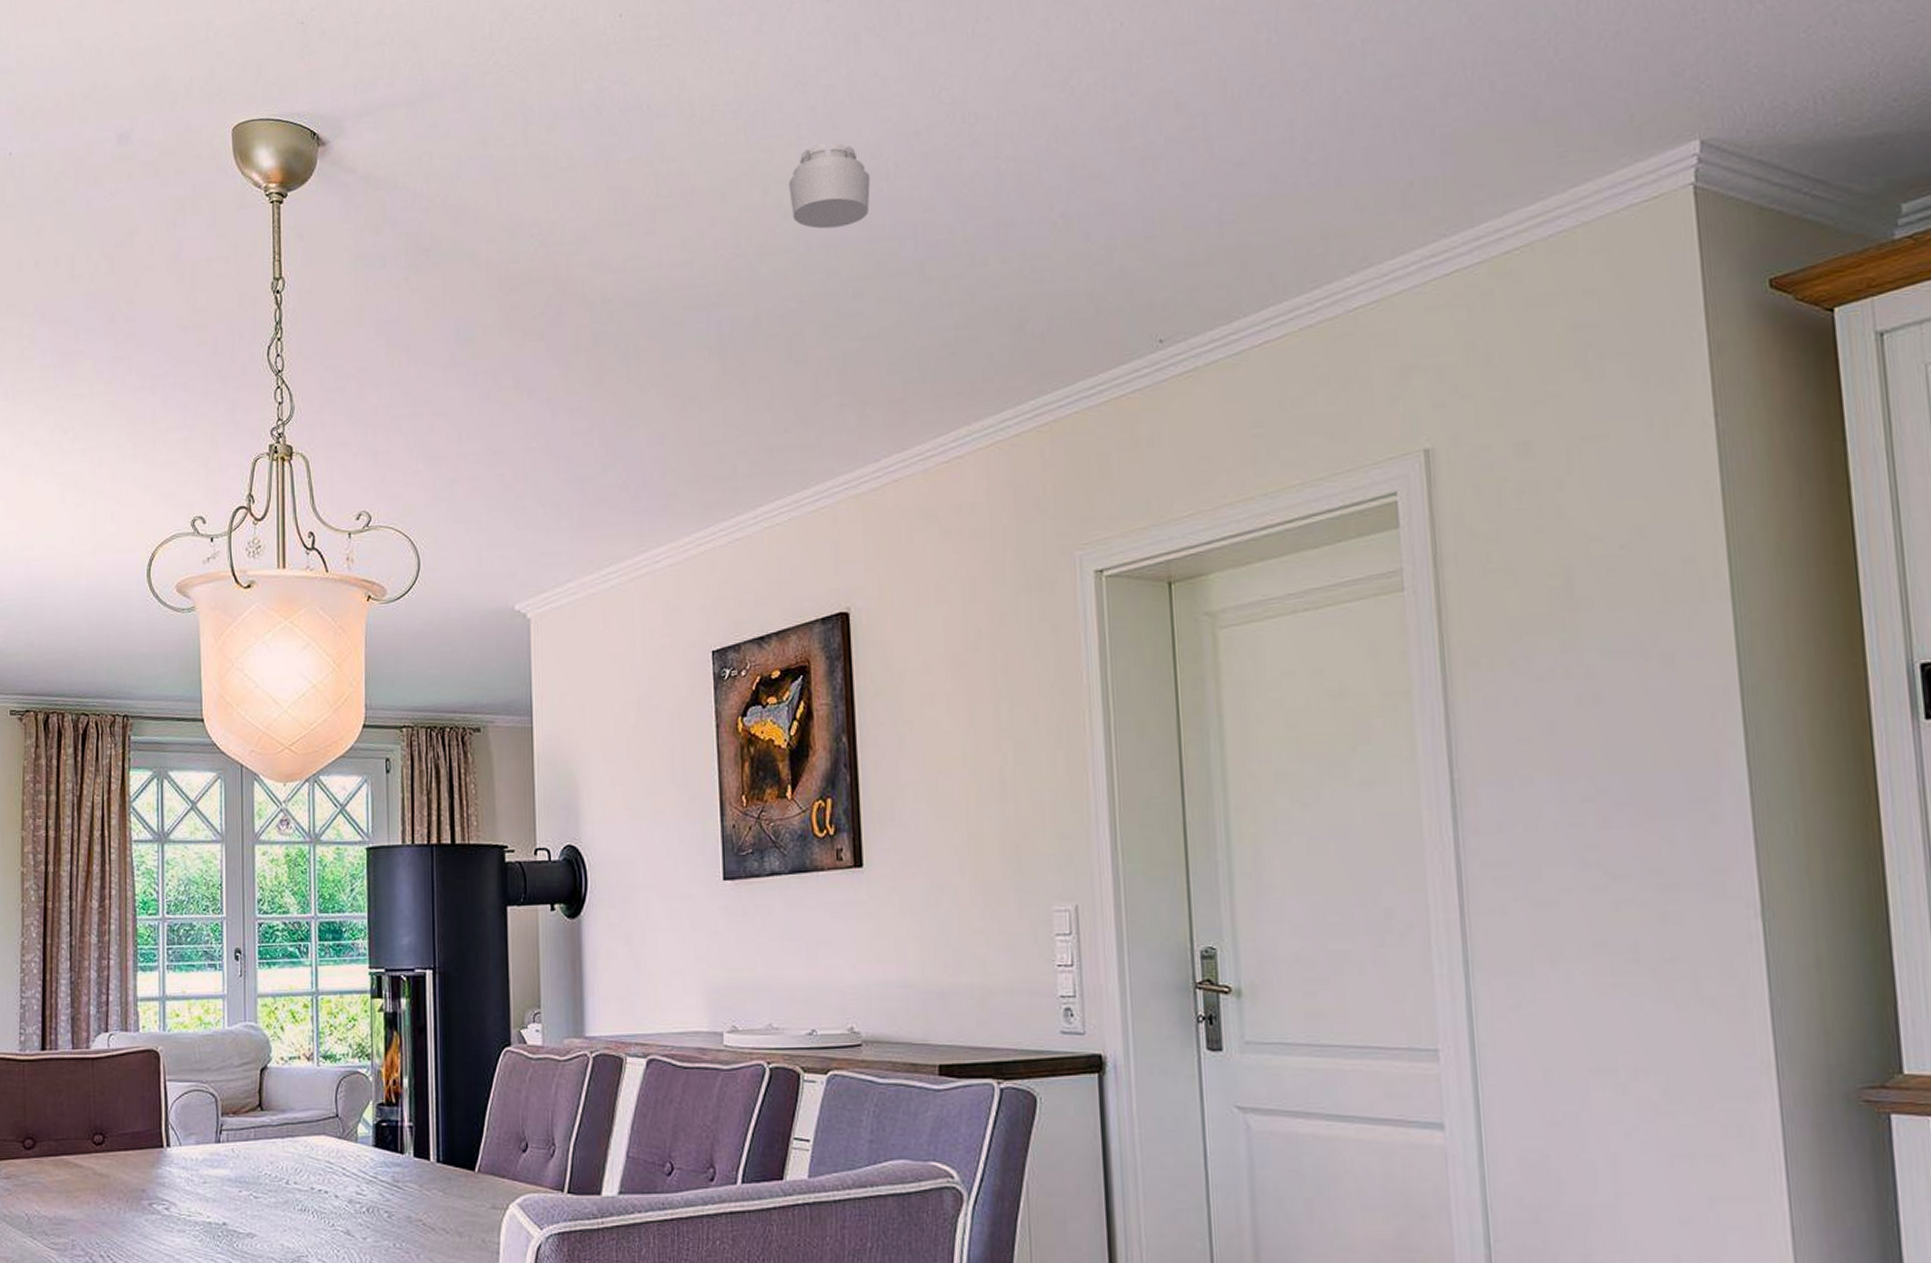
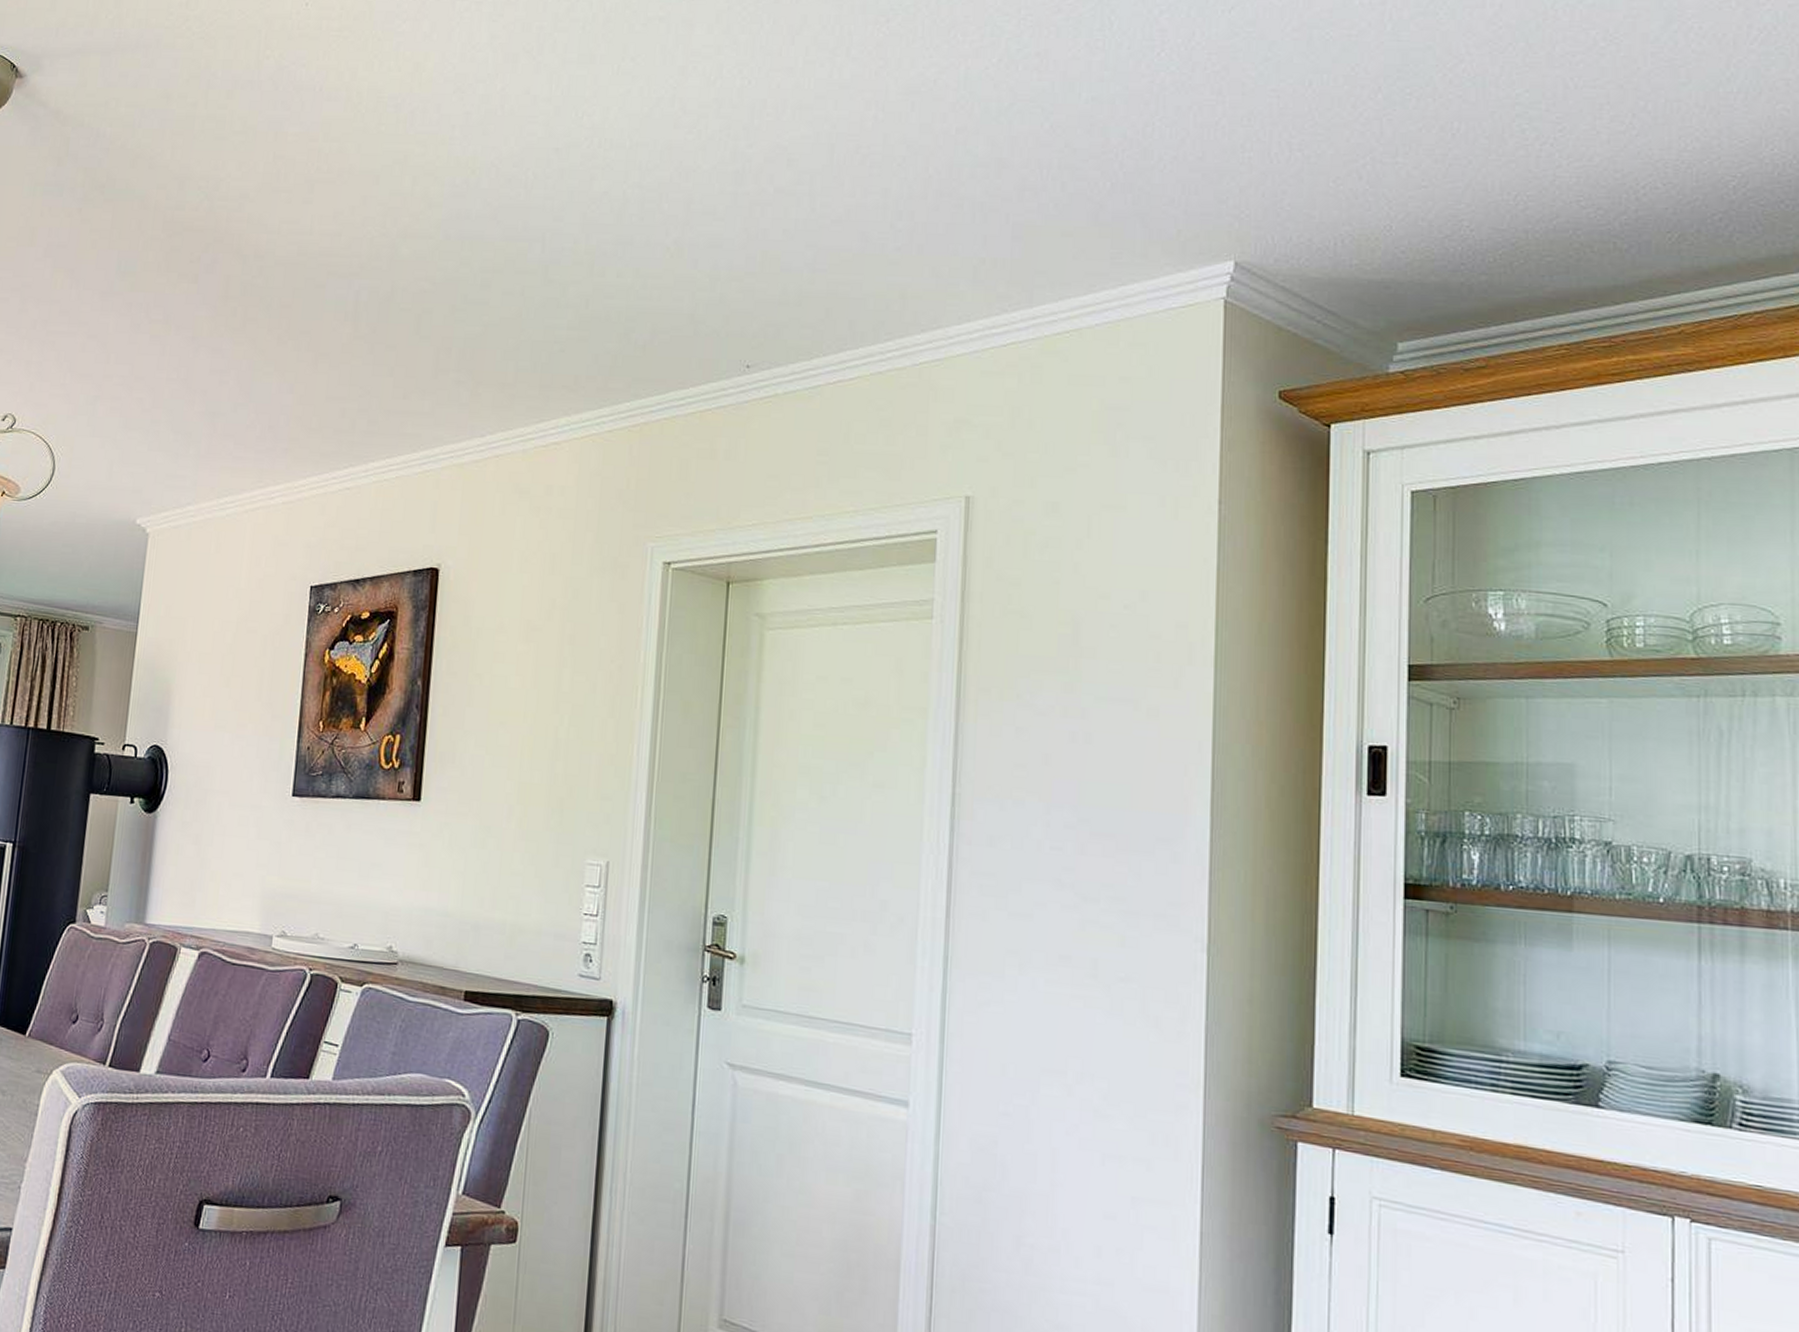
smoke detector: present [789,142,870,229] -> none [436,146,510,223]

